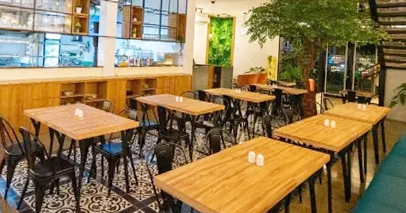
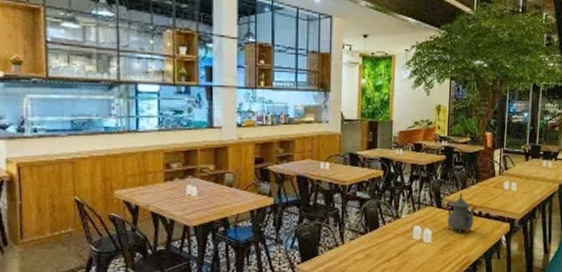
teapot: none [276,127,301,161] -> present [446,193,476,235]

